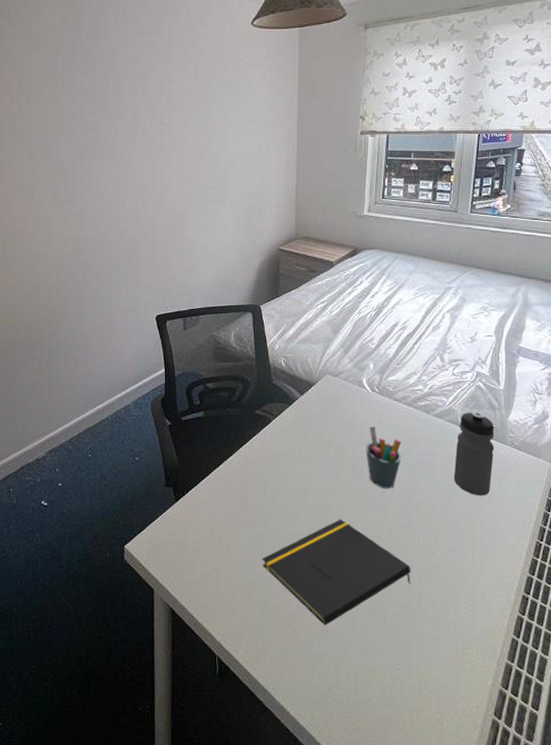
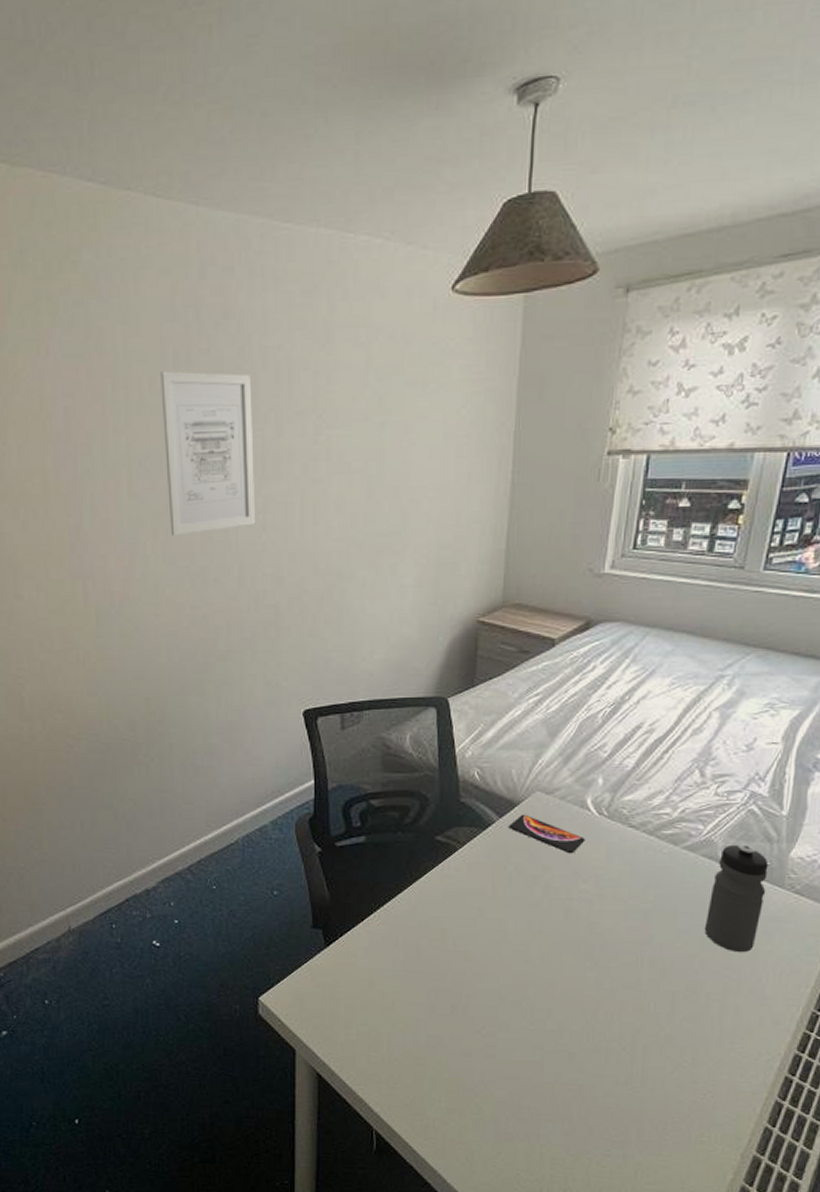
wall art: none [53,74,120,188] -> present [160,371,256,537]
notepad: present [262,519,411,626] -> none [437,975,636,1102]
smartphone: none [307,392,364,422] -> present [508,814,586,854]
pen holder: present [365,425,402,489] -> none [584,859,636,940]

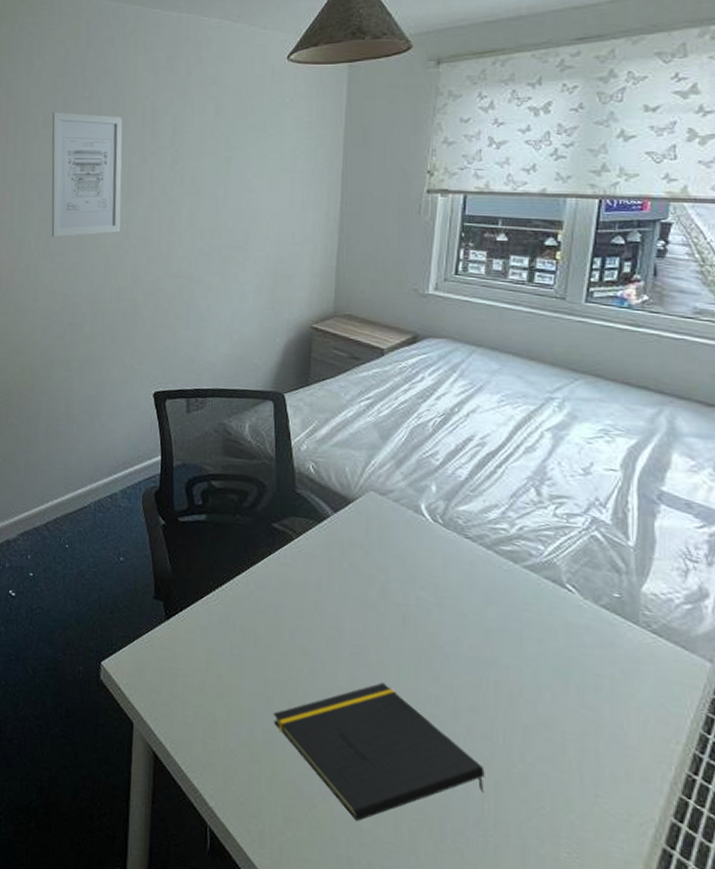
notepad: none [437,975,636,1102] -> present [273,682,485,822]
smartphone: present [508,814,586,854] -> none [342,511,421,558]
water bottle: present [704,843,769,953] -> none [553,570,619,692]

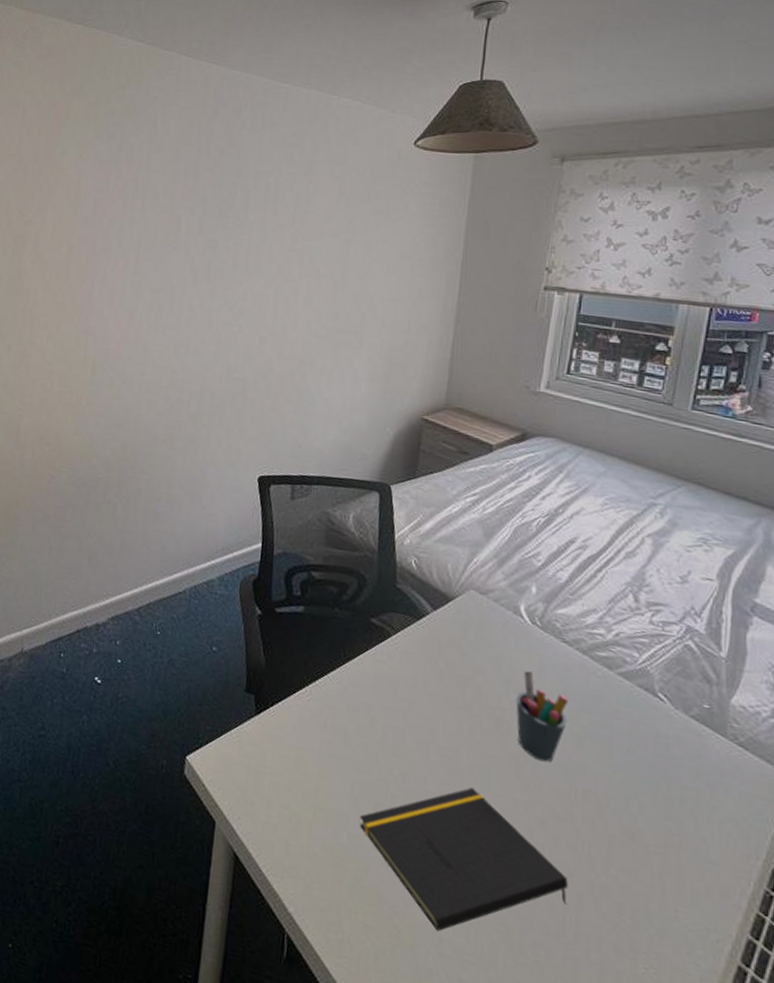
wall art: present [51,112,123,238] -> none [163,181,244,311]
pen holder: none [422,566,475,656] -> present [516,669,569,763]

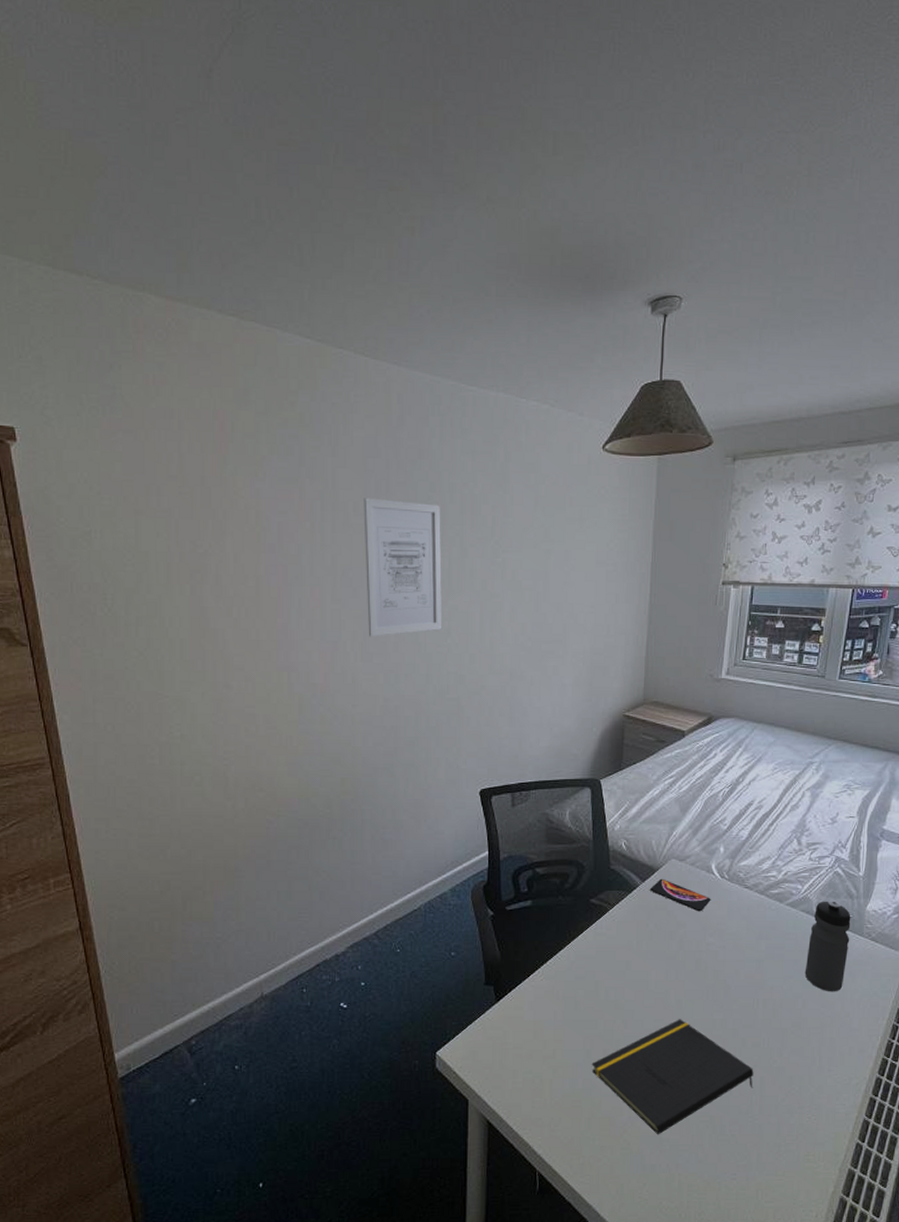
wall art: none [163,181,244,311] -> present [364,498,443,637]
smartphone: none [441,610,518,660] -> present [649,878,711,912]
pen holder: present [516,669,569,763] -> none [711,916,751,986]
water bottle: none [641,679,709,804] -> present [804,899,851,992]

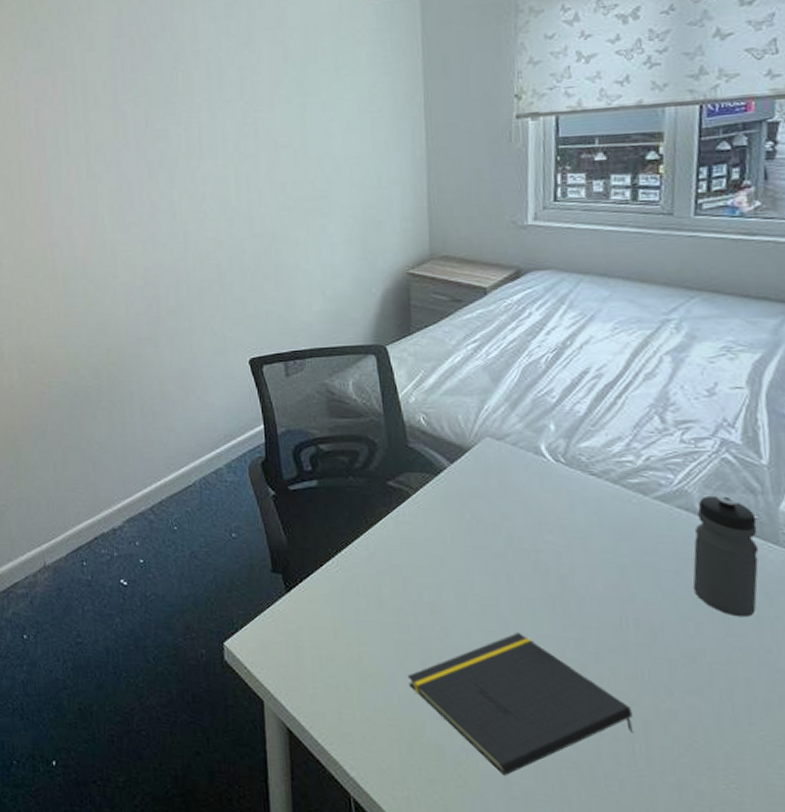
wall art: present [364,498,443,637] -> none [111,73,197,209]
smartphone: present [649,878,711,912] -> none [460,460,545,502]

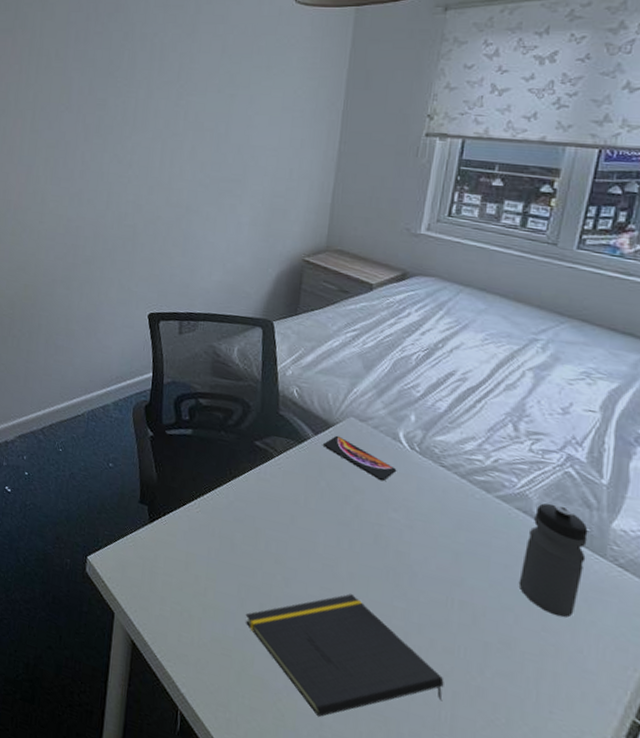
smartphone: none [460,460,545,502] -> present [322,435,397,482]

